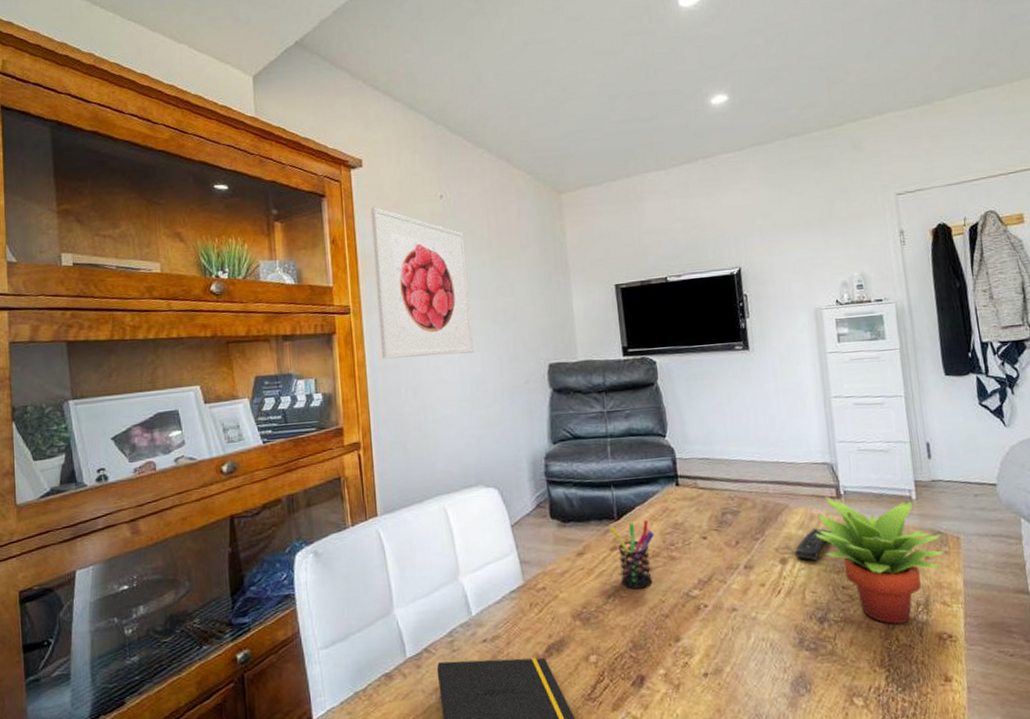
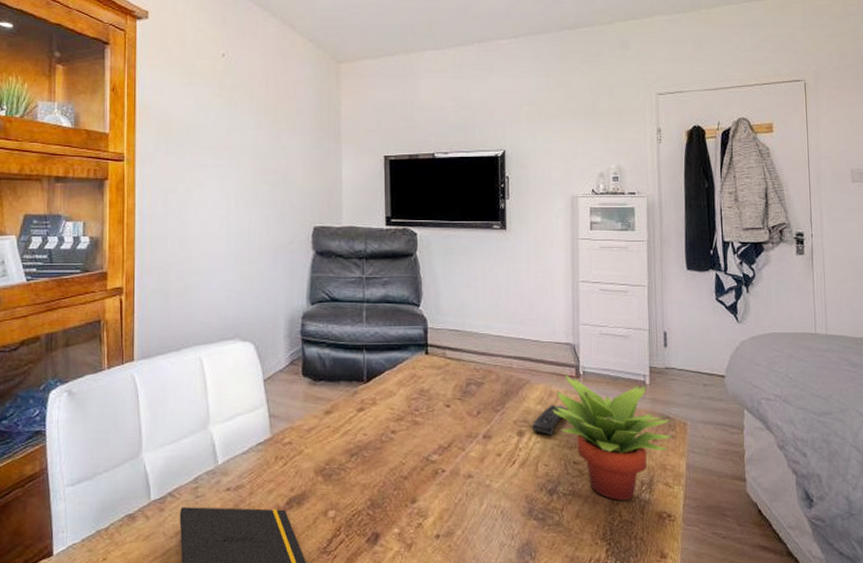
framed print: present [370,206,474,359] -> none [151,59,242,210]
pen holder: present [610,519,654,589] -> none [359,384,401,450]

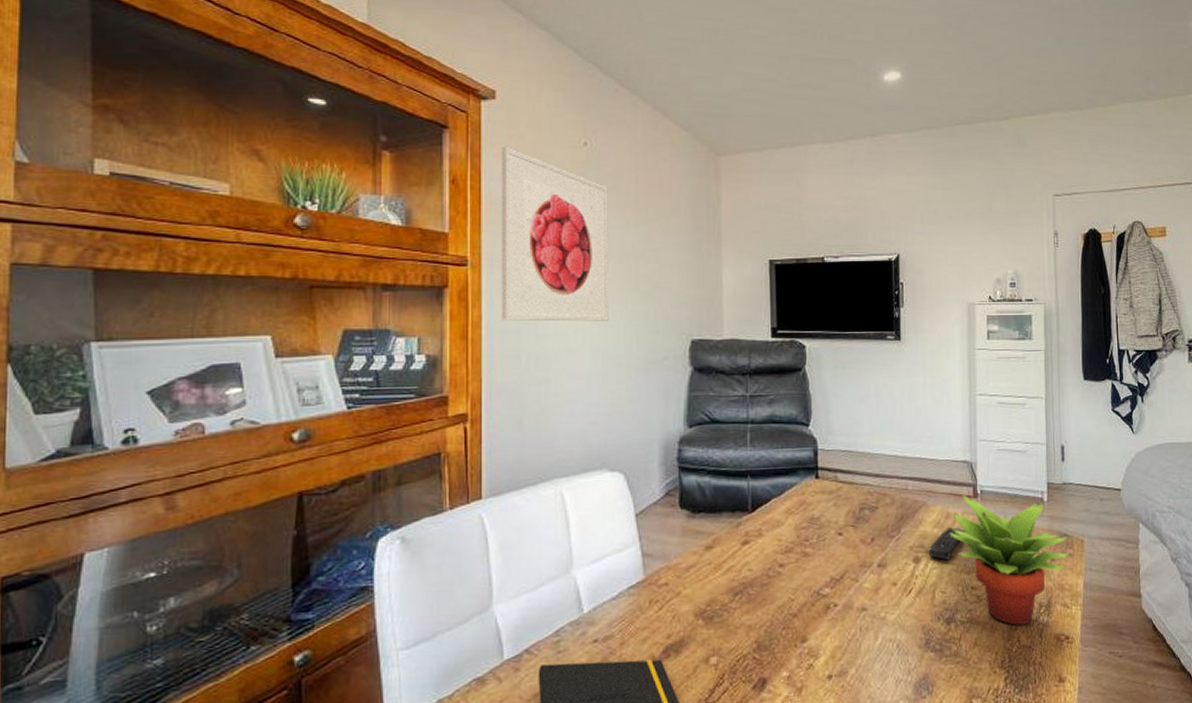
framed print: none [151,59,242,210] -> present [501,146,609,322]

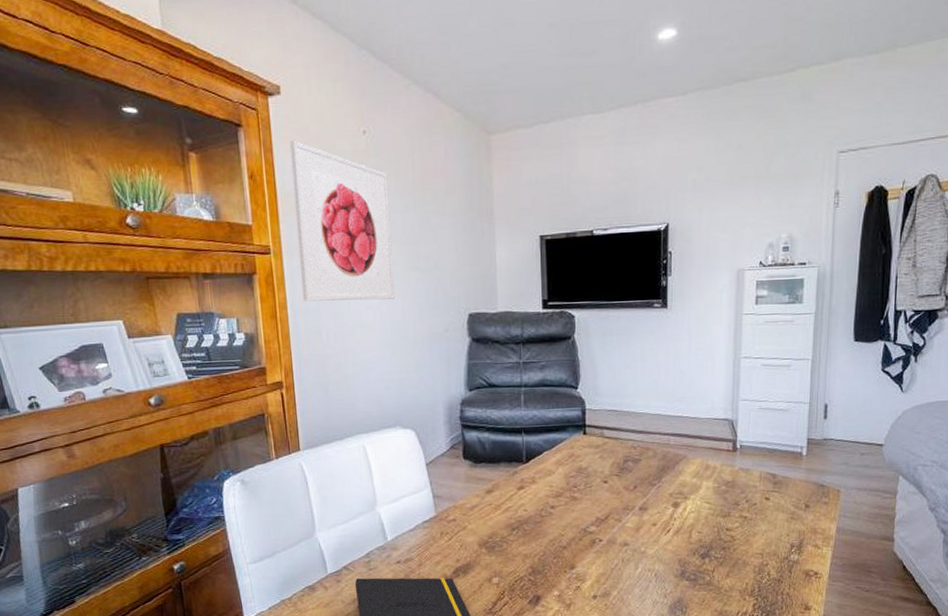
remote control: present [928,527,966,561] -> none [687,477,724,506]
succulent plant: present [949,494,1069,625] -> none [708,448,824,562]

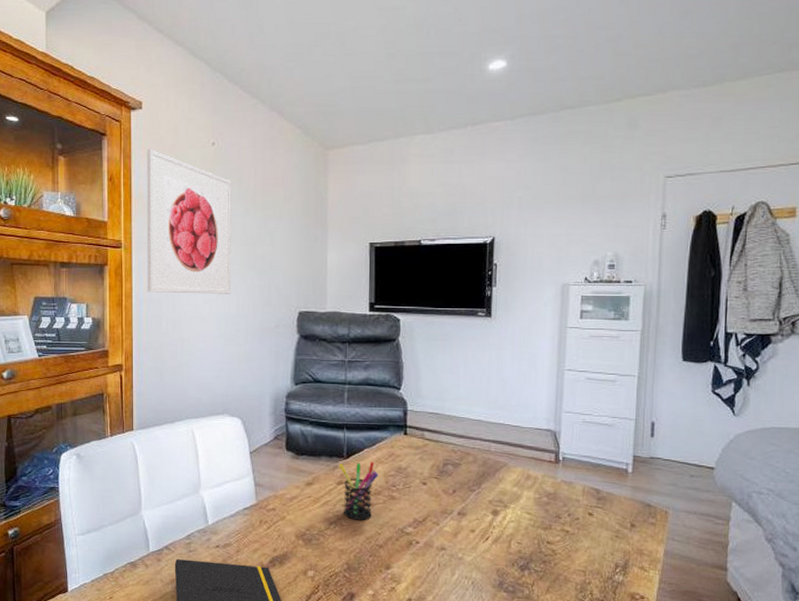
pen holder: none [518,463,559,524] -> present [339,461,379,520]

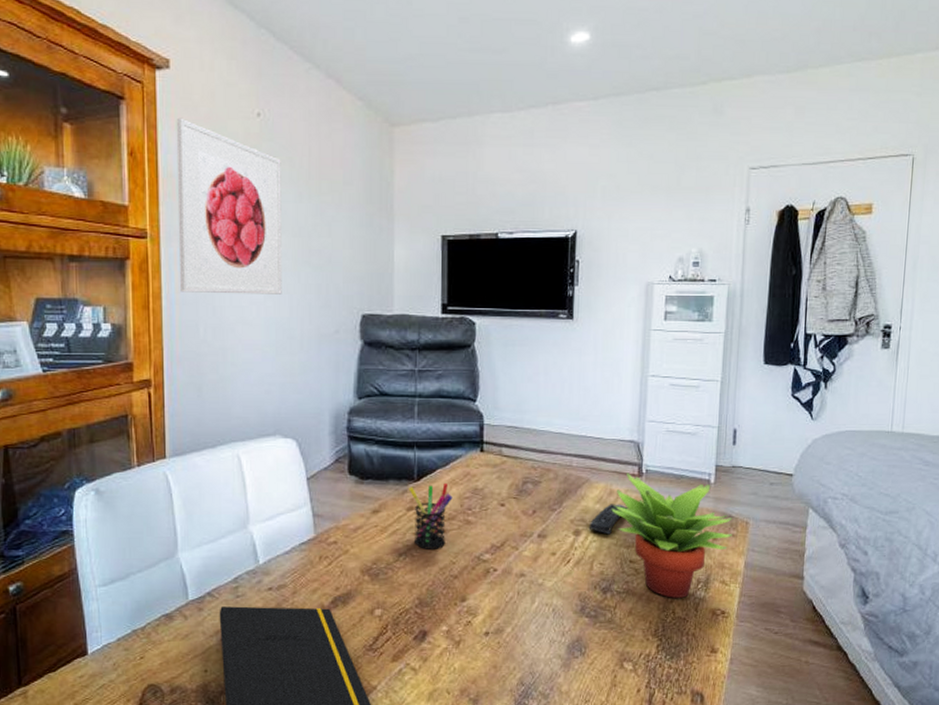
remote control: none [506,487,545,516] -> present [588,504,628,535]
succulent plant: none [528,459,651,580] -> present [611,473,732,598]

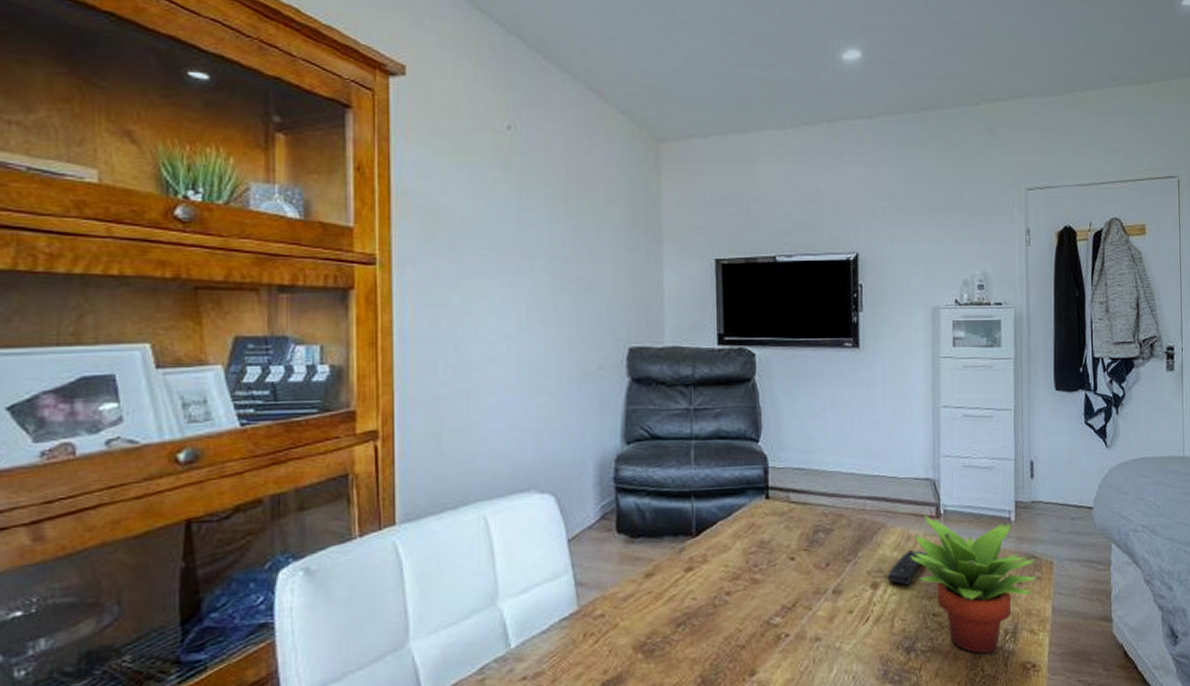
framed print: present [176,117,282,294] -> none [412,129,537,328]
pen holder: present [409,482,453,549] -> none [686,536,737,617]

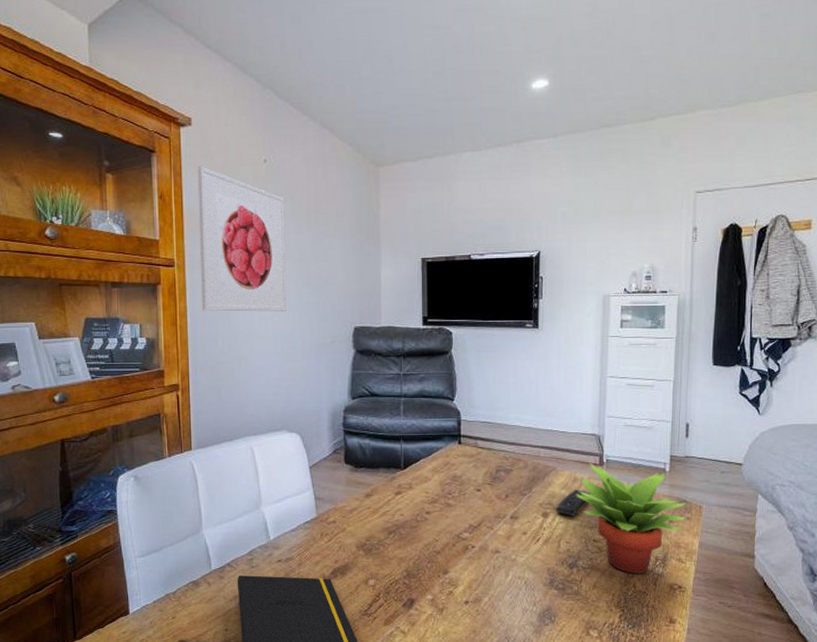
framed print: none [412,129,537,328] -> present [197,166,286,312]

